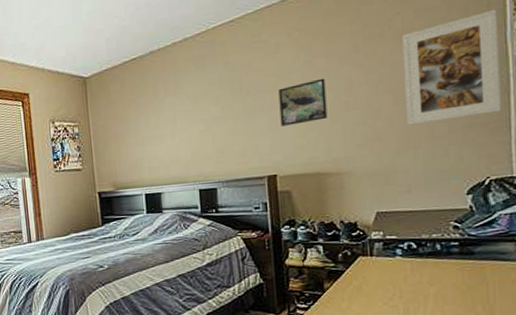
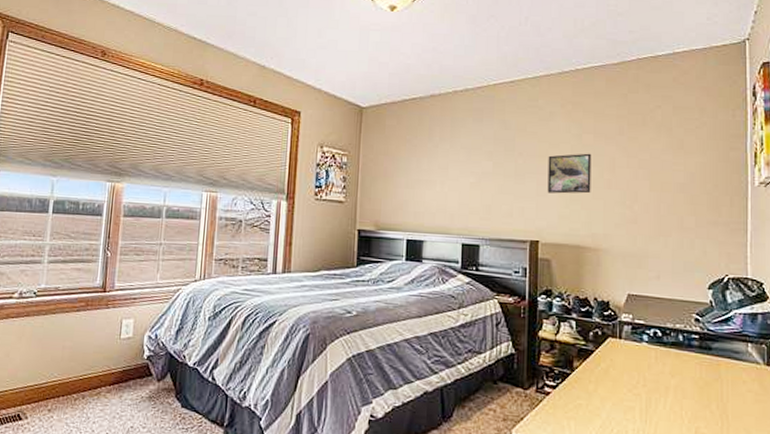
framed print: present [402,8,501,126] -> none [660,120,740,215]

